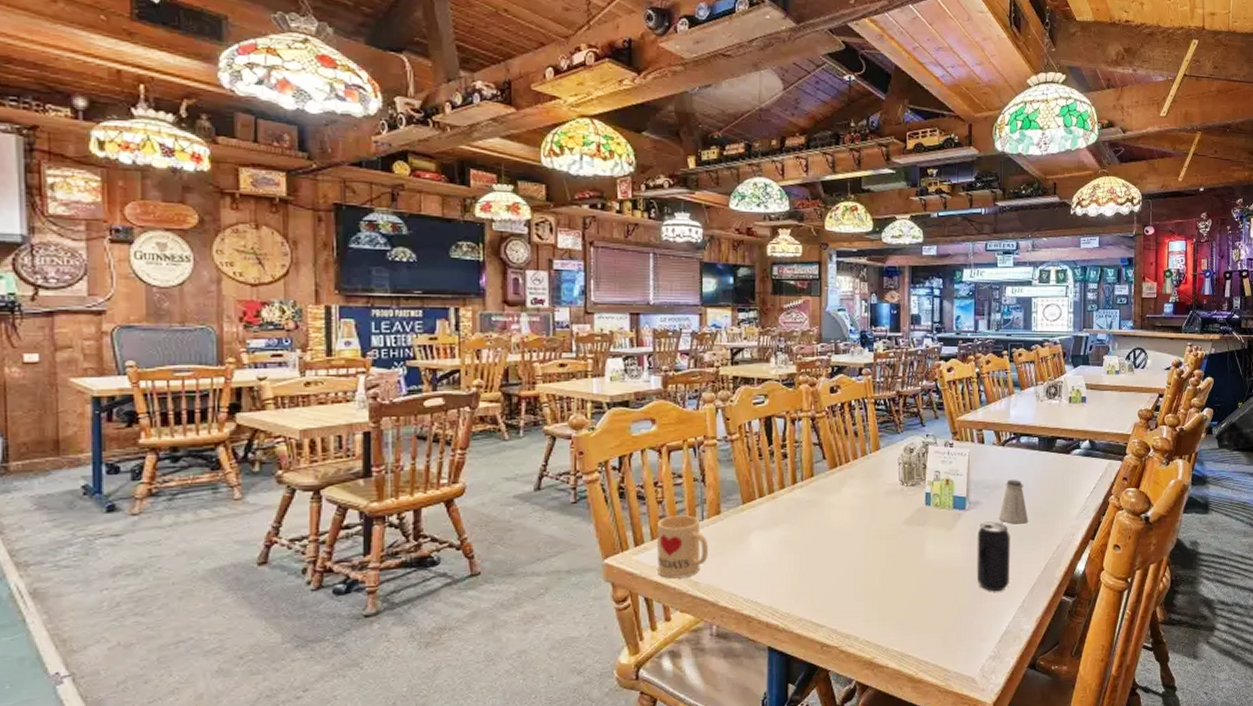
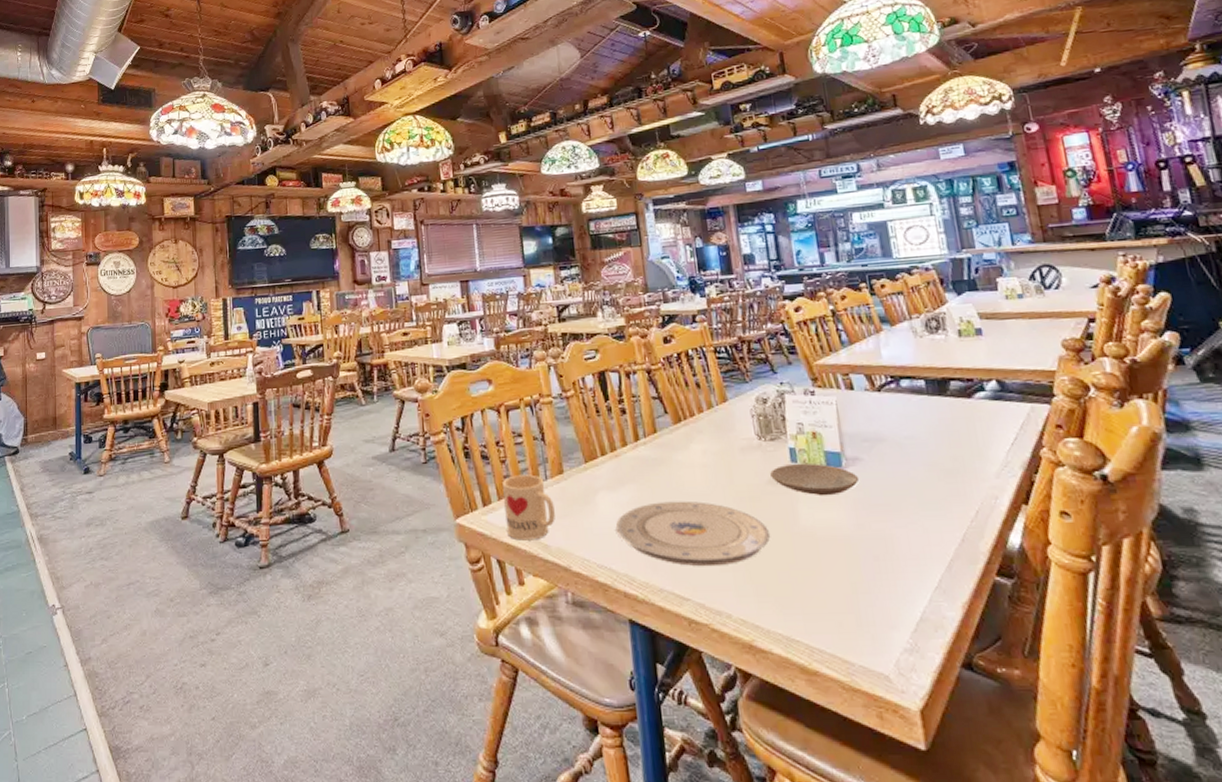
plate: none [765,539,899,597] -> present [615,501,770,567]
plate: none [907,506,977,534] -> present [770,463,860,496]
beverage can: present [976,521,1010,592] -> none [862,481,916,567]
saltshaker: present [1000,480,1029,524] -> none [887,431,929,485]

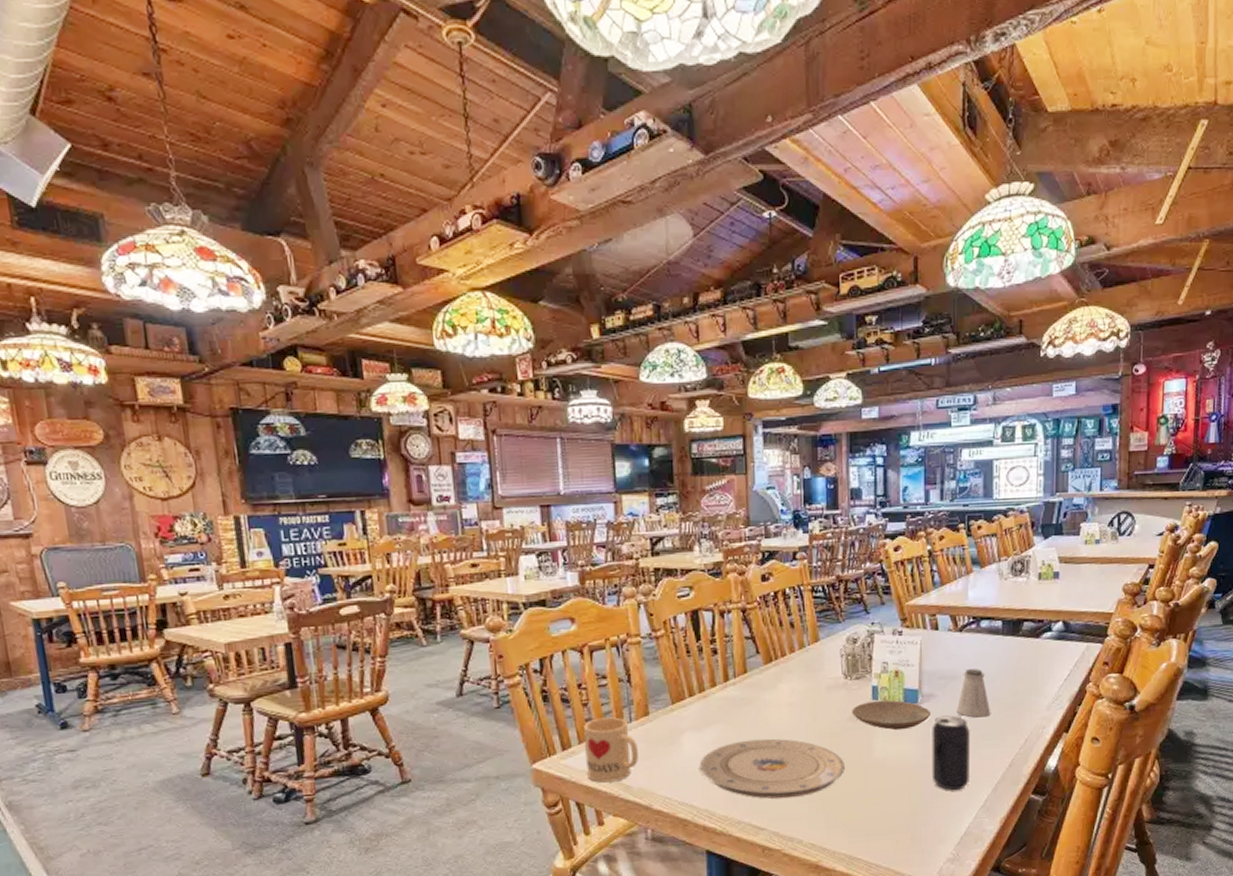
beverage can: none [862,481,916,567] -> present [932,715,970,791]
saltshaker: none [887,431,929,485] -> present [957,669,991,718]

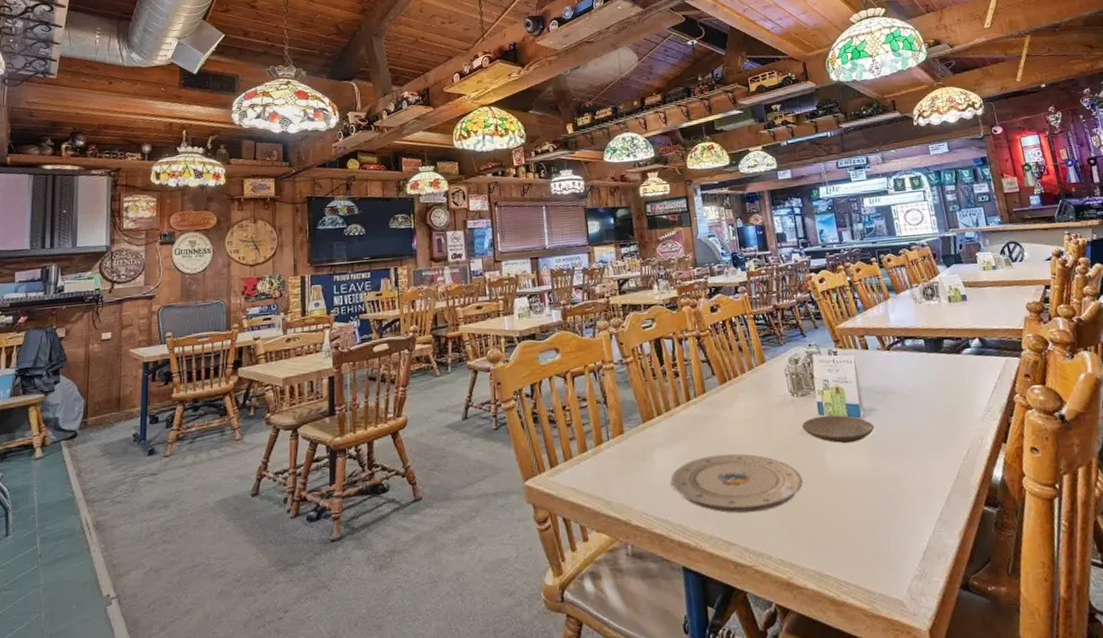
mug: present [584,717,638,783] -> none [568,436,617,499]
beverage can: present [932,715,970,791] -> none [877,428,922,503]
saltshaker: present [957,669,991,718] -> none [897,384,930,430]

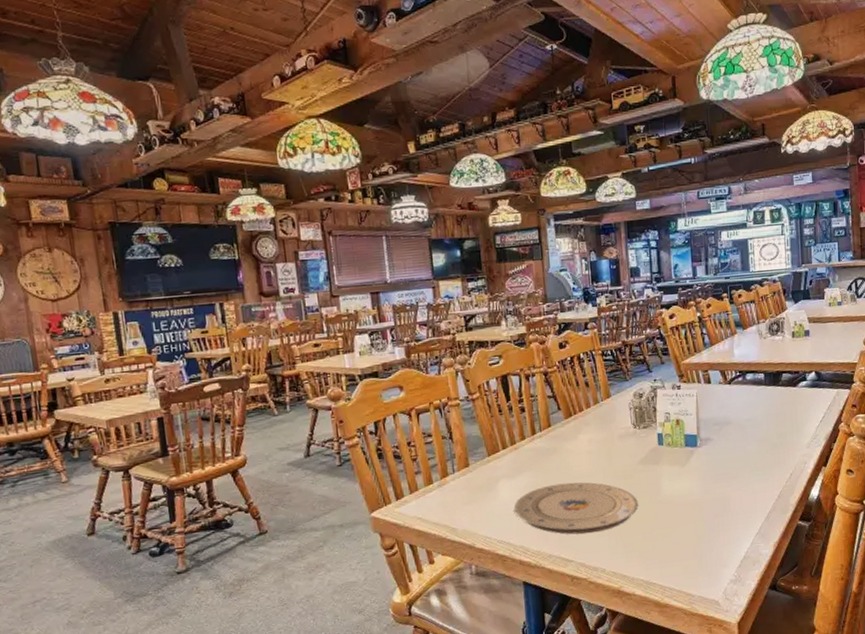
plate: present [802,415,875,444] -> none [642,445,709,471]

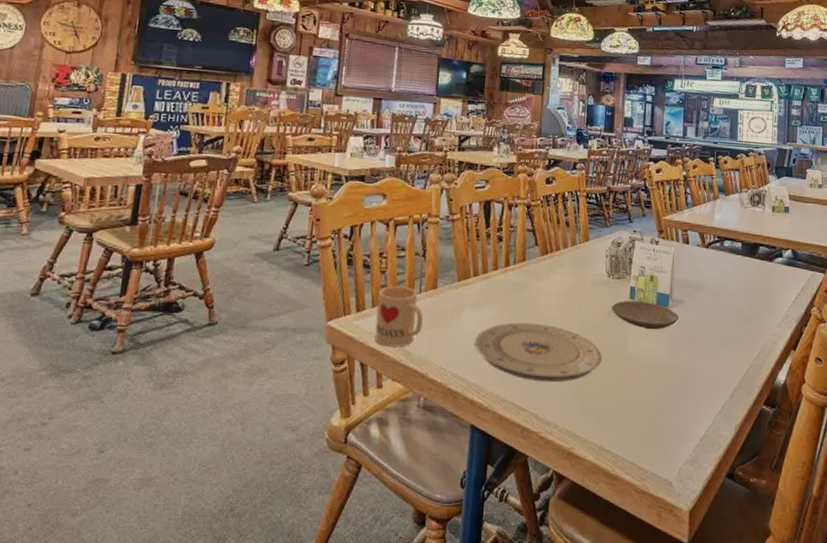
mug: none [414,469,462,527] -> present [375,286,423,347]
plate: none [642,445,709,471] -> present [612,300,680,330]

